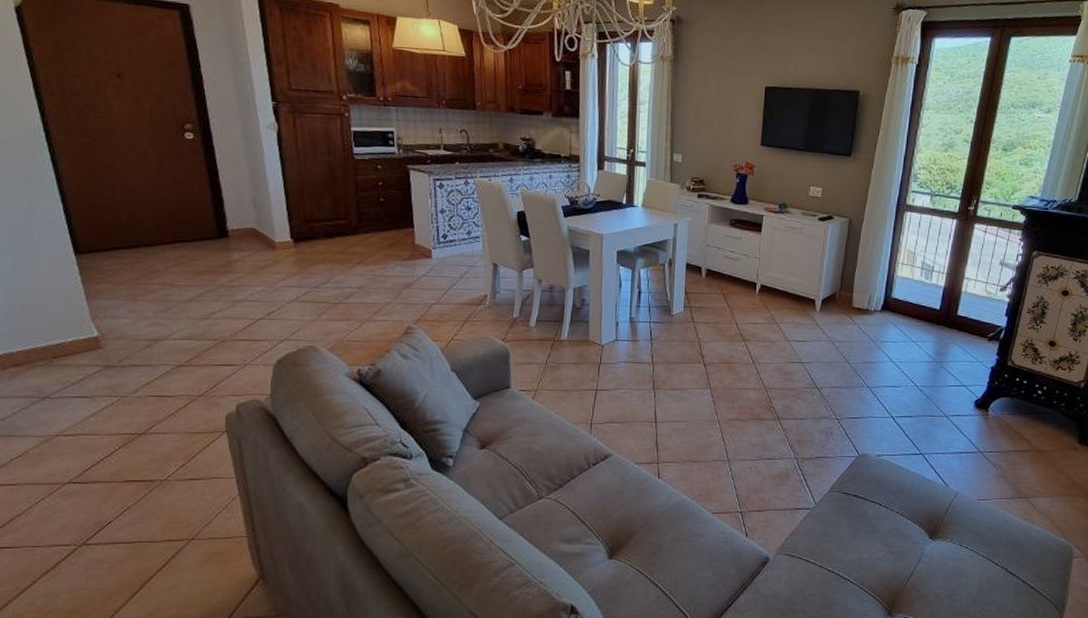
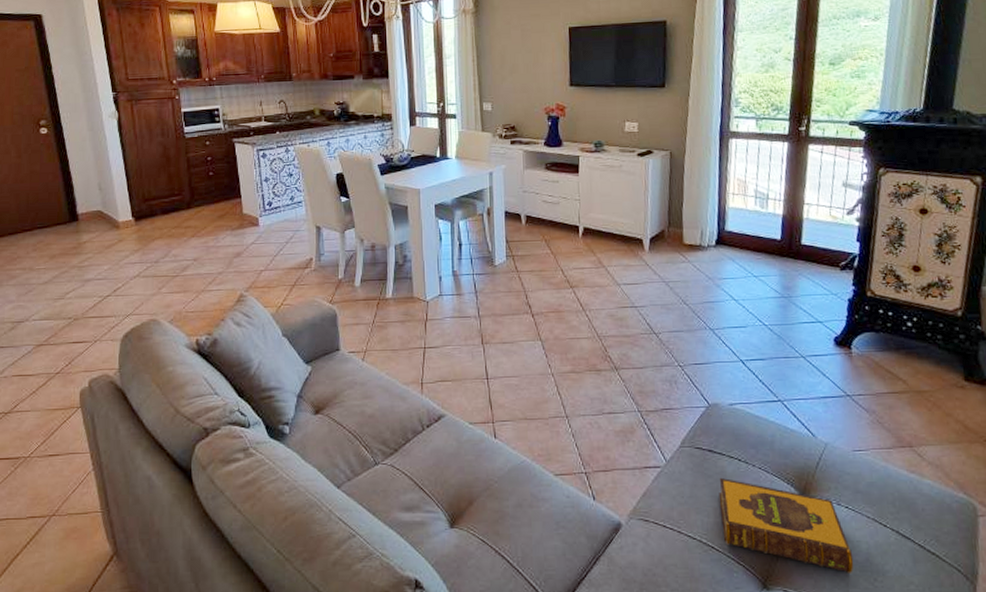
hardback book: none [858,519,967,604] -> present [718,477,854,575]

